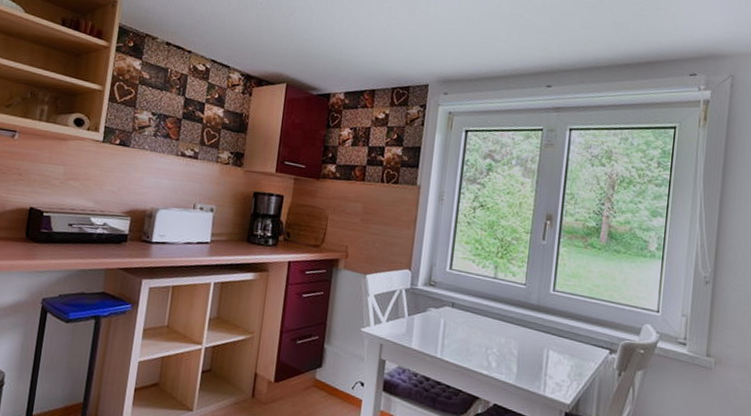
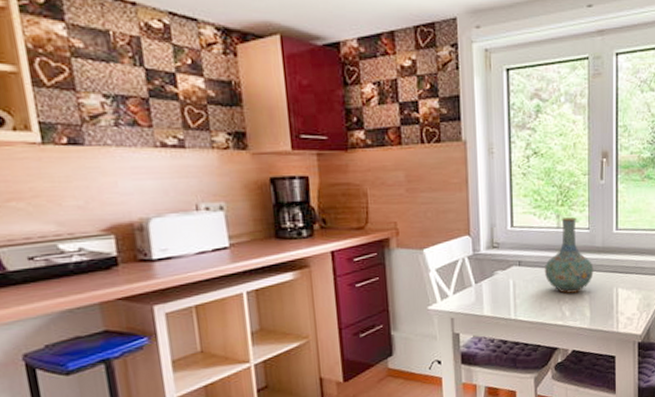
vase: none [475,269,526,345] -> present [544,217,594,294]

